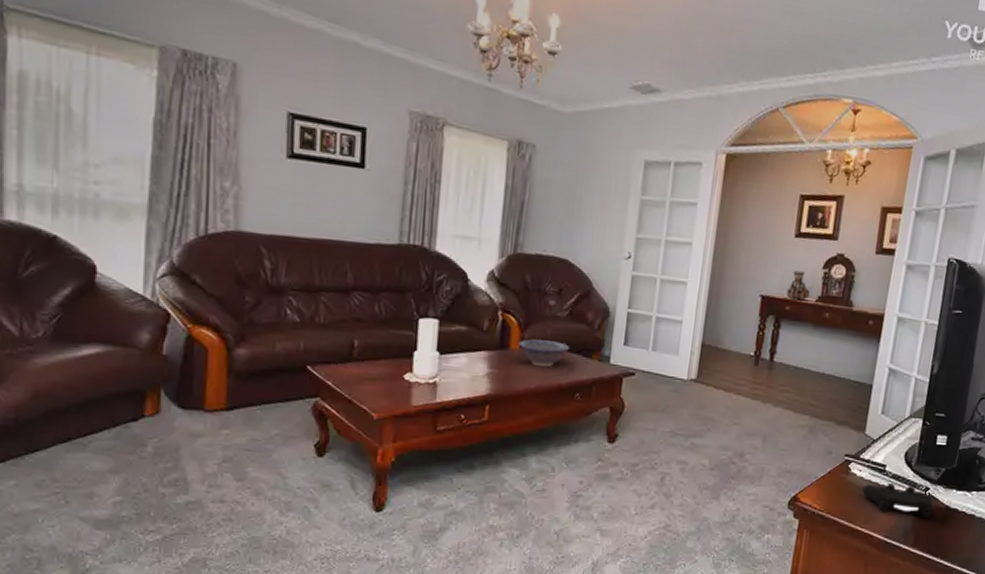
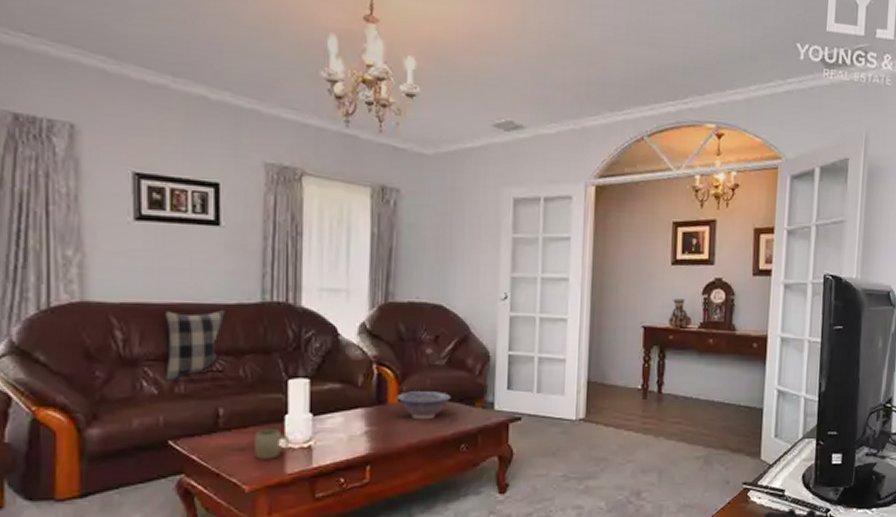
pillow: none [307,245,365,311] -> present [165,309,226,380]
mug: none [384,363,417,391] -> present [255,429,290,459]

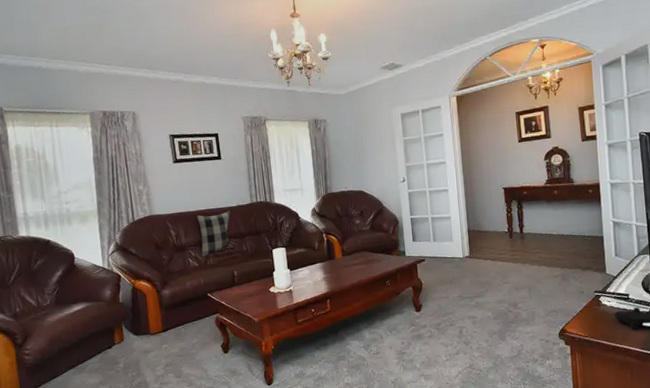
mug: present [255,429,290,459] -> none [257,281,278,301]
decorative bowl: present [397,391,452,420] -> none [340,247,376,267]
decorative vase: present [667,298,691,330] -> none [521,165,539,187]

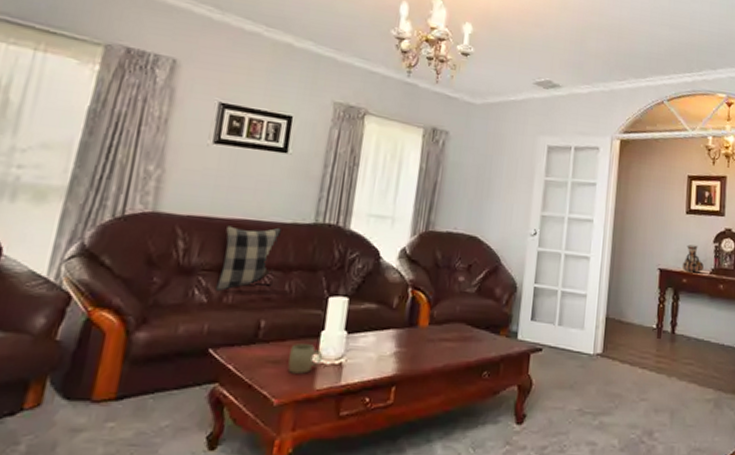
mug: none [257,281,278,301] -> present [287,343,323,374]
decorative vase: none [521,165,539,187] -> present [682,244,704,274]

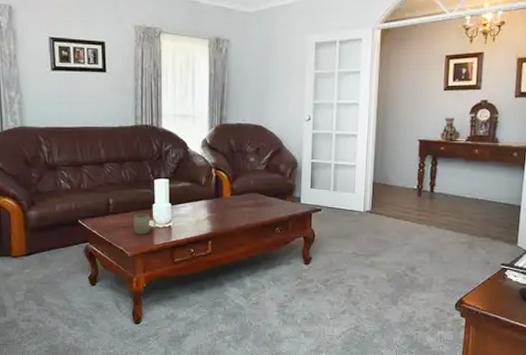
pillow: present [216,226,281,291] -> none [73,130,113,180]

